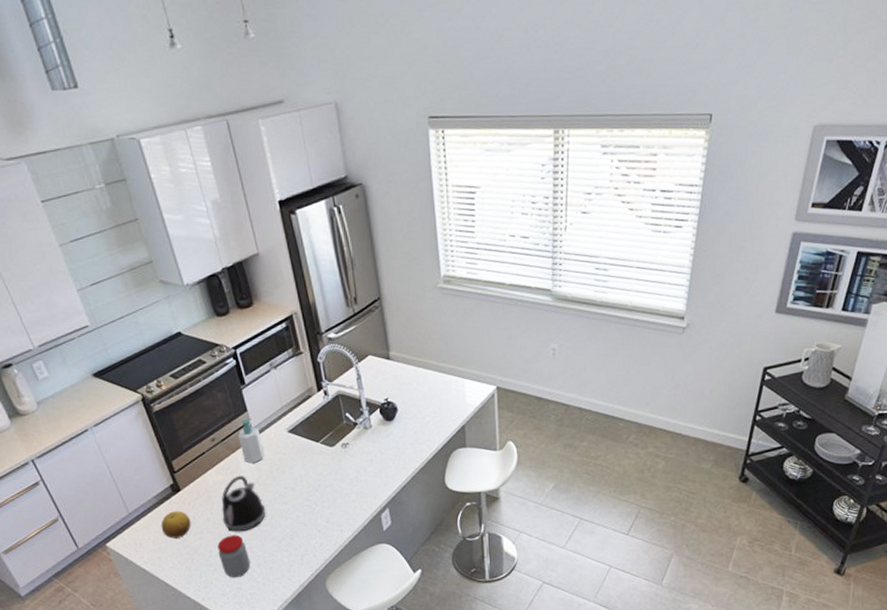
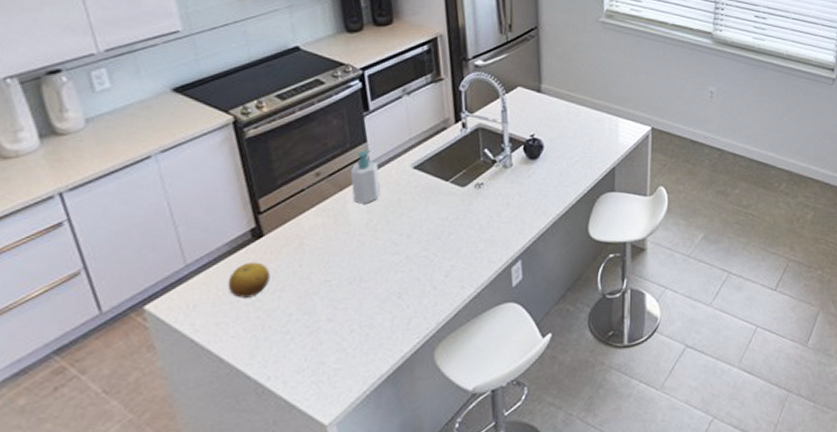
jar: present [217,534,251,578] -> none [300,292,341,349]
kettle: present [222,476,266,532] -> none [313,219,371,289]

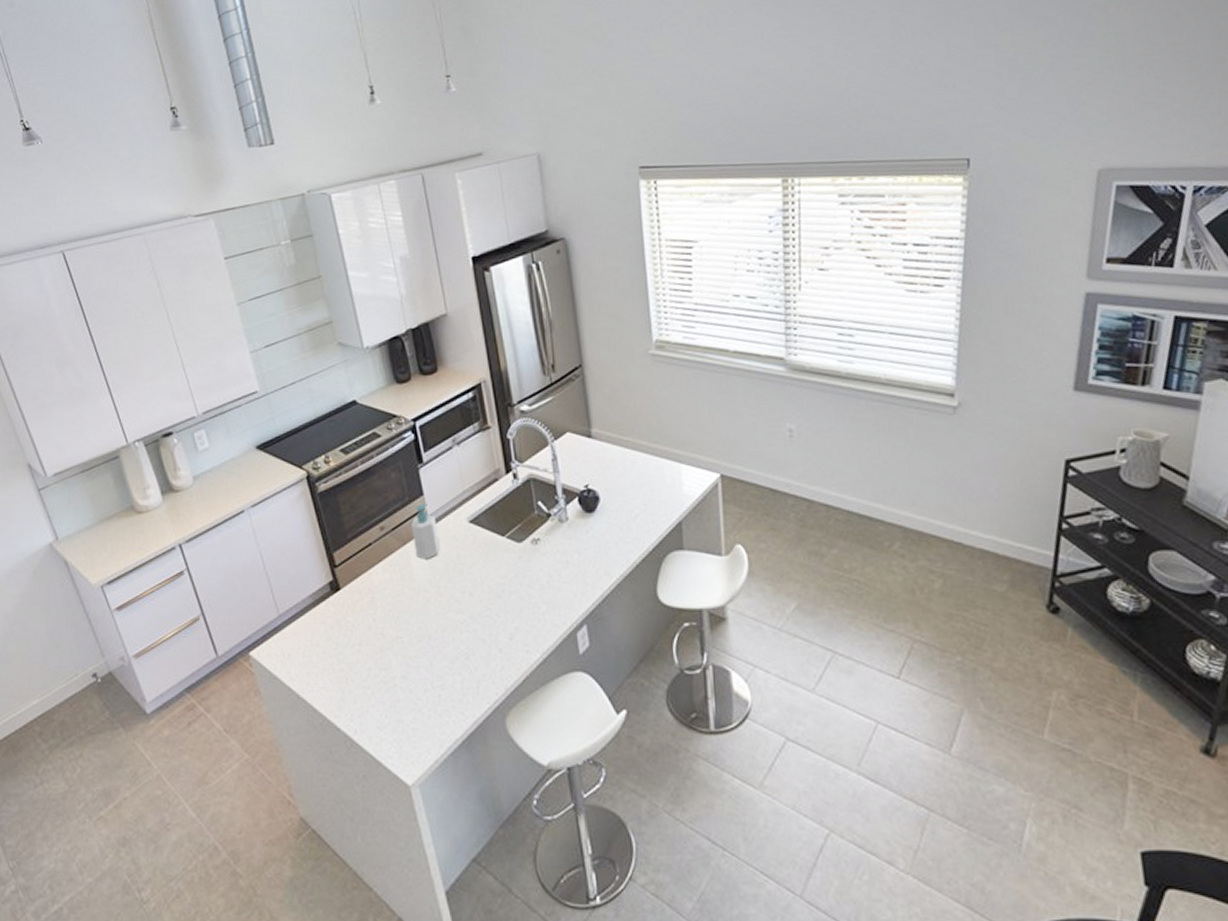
fruit: present [227,262,271,298] -> none [314,615,349,650]

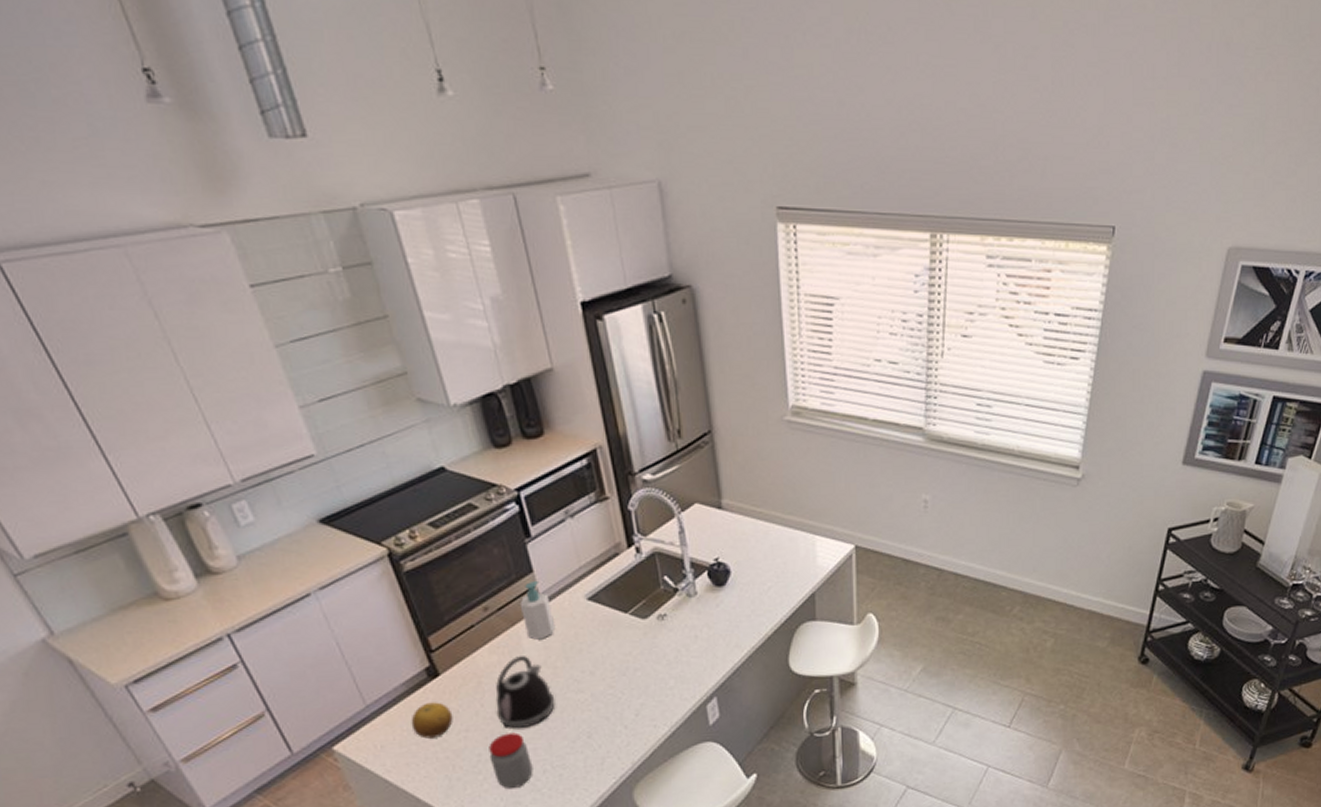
fruit: none [314,615,349,650] -> present [411,702,453,739]
jar: none [378,649,415,707] -> present [489,732,533,790]
kettle: none [386,574,438,646] -> present [495,656,555,729]

